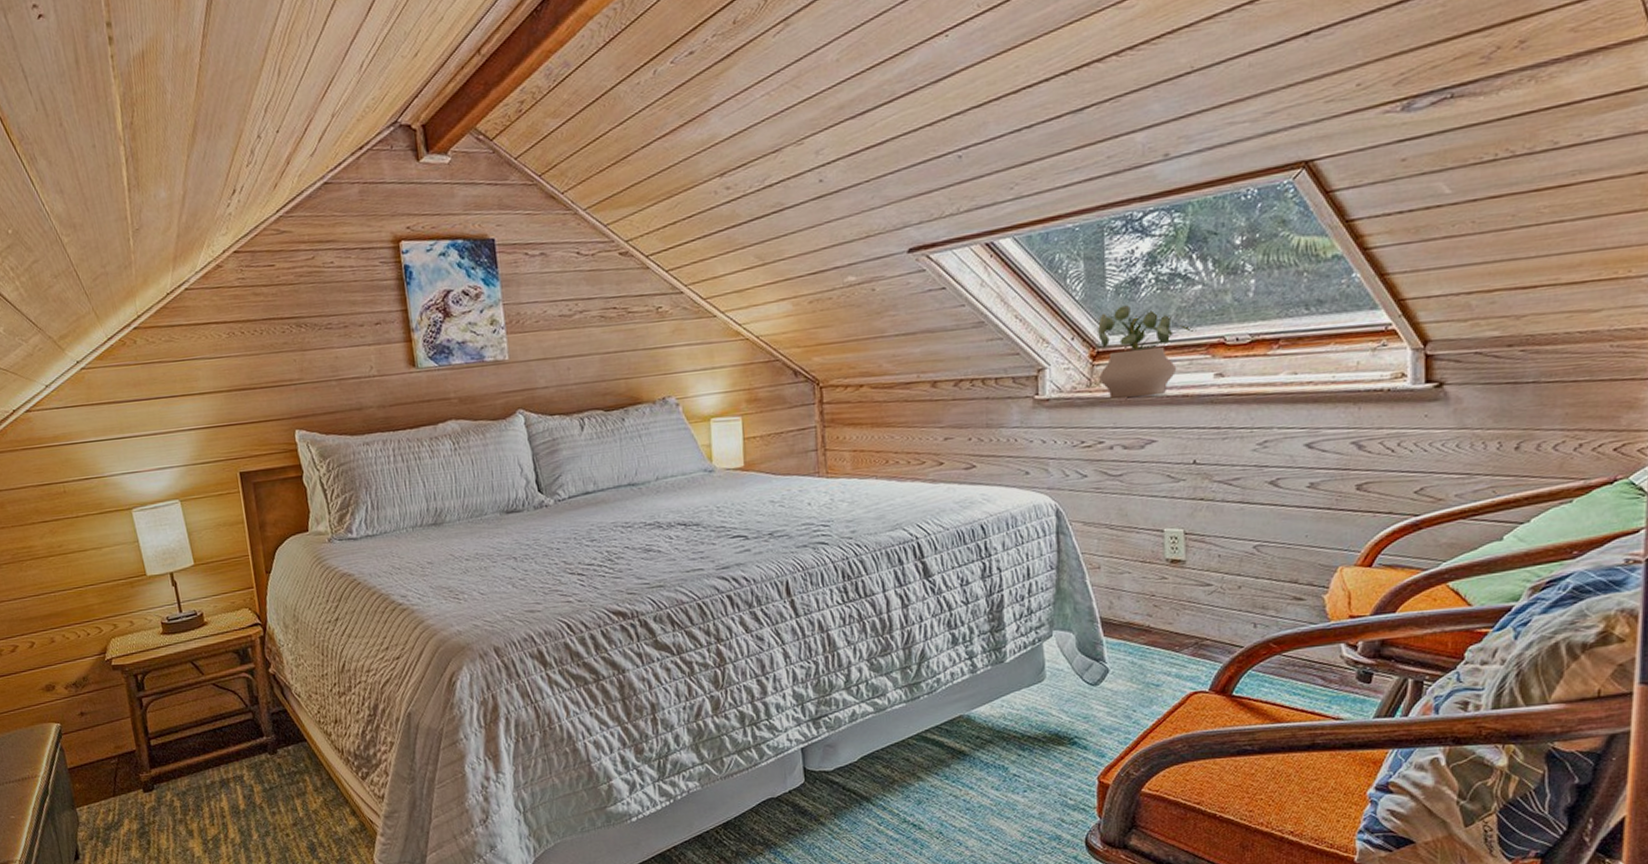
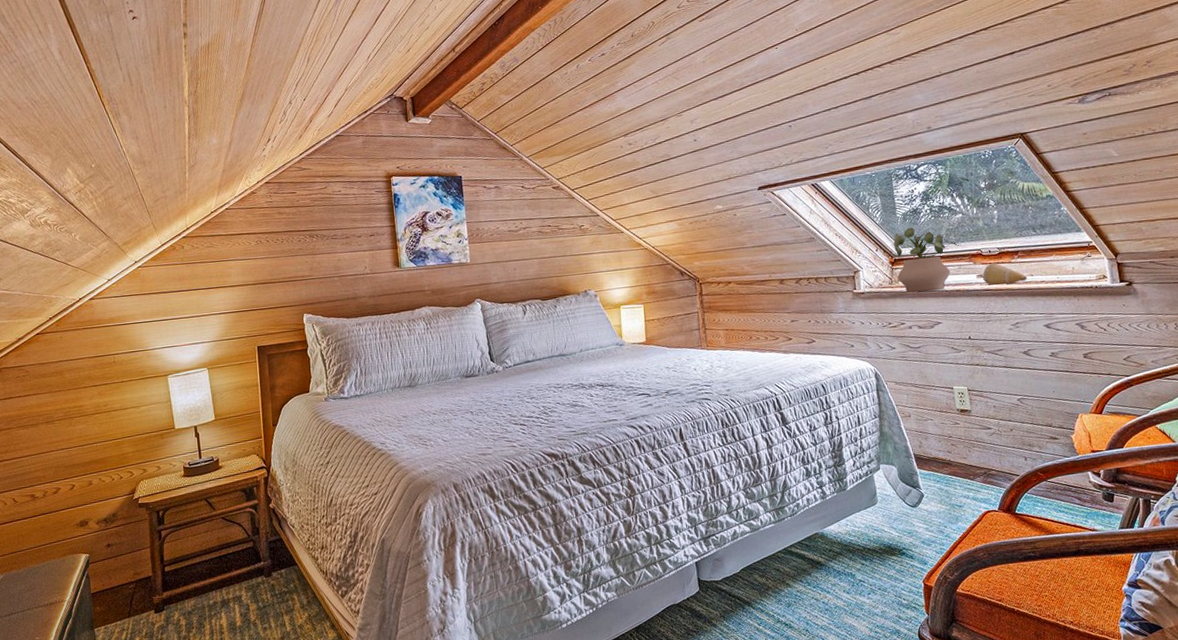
seashell: none [1223,356,1288,388] -> present [982,263,1027,285]

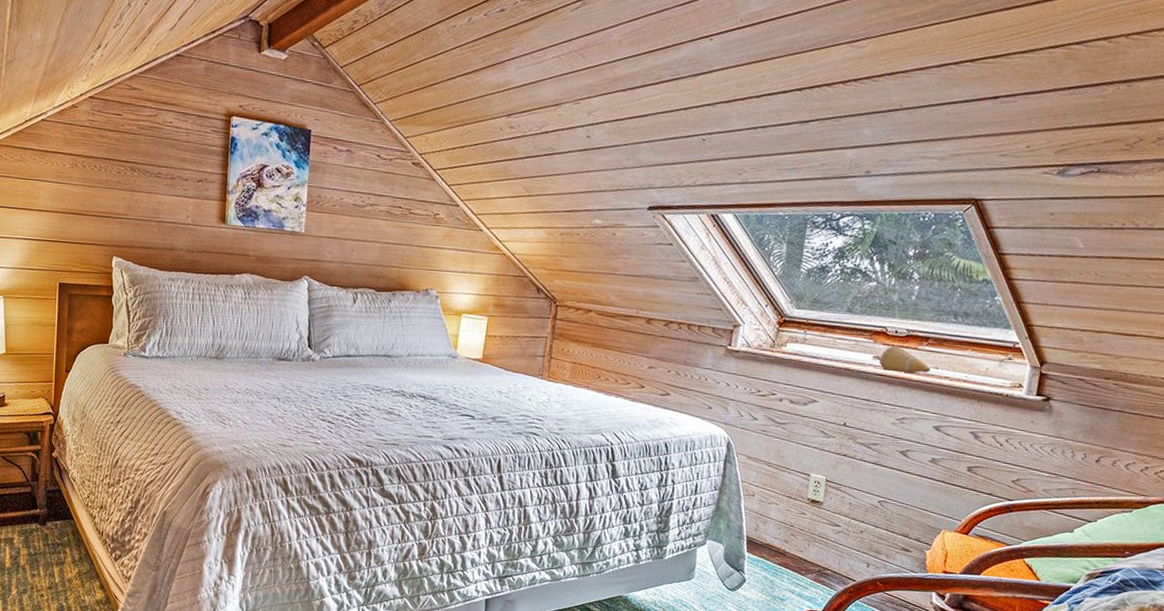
potted plant: present [893,227,961,293] -> none [781,287,866,365]

